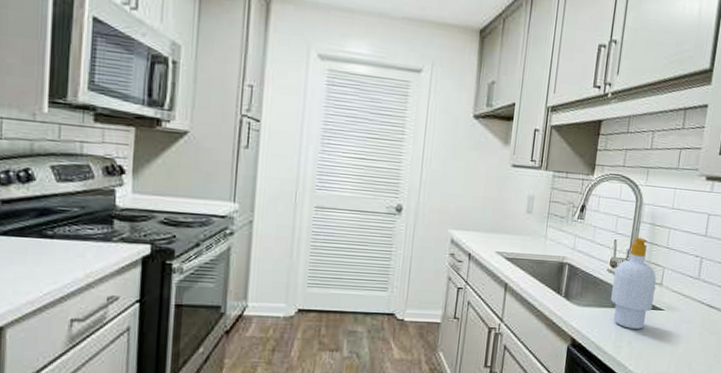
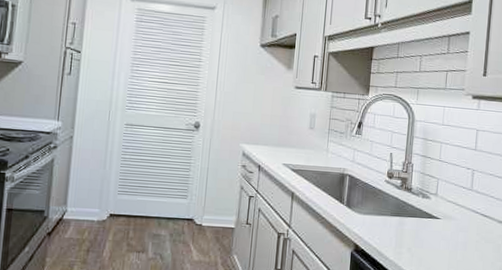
soap bottle: present [611,237,656,329] -> none [390,151,431,237]

